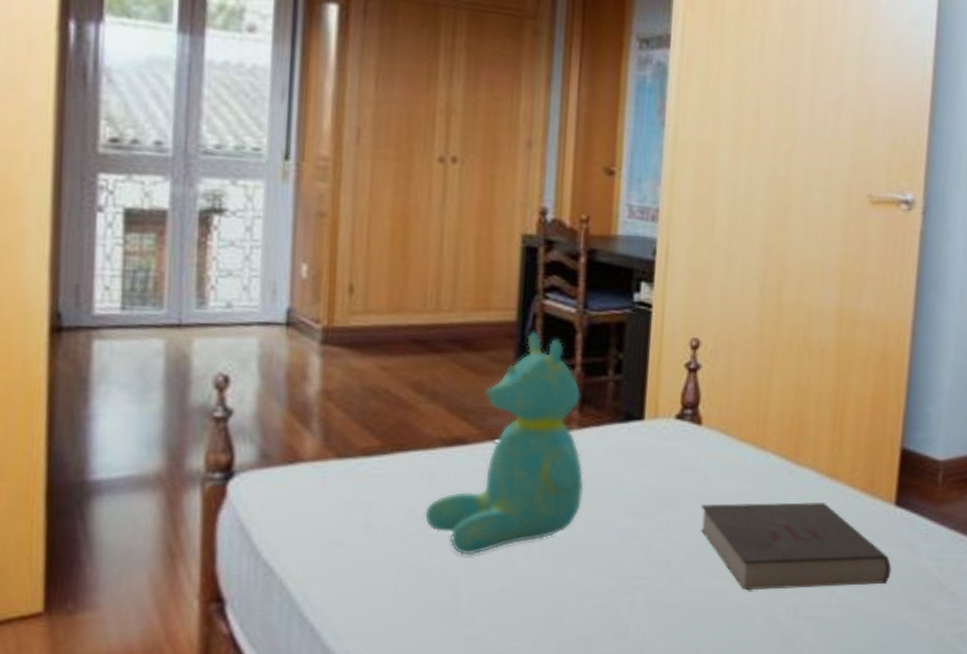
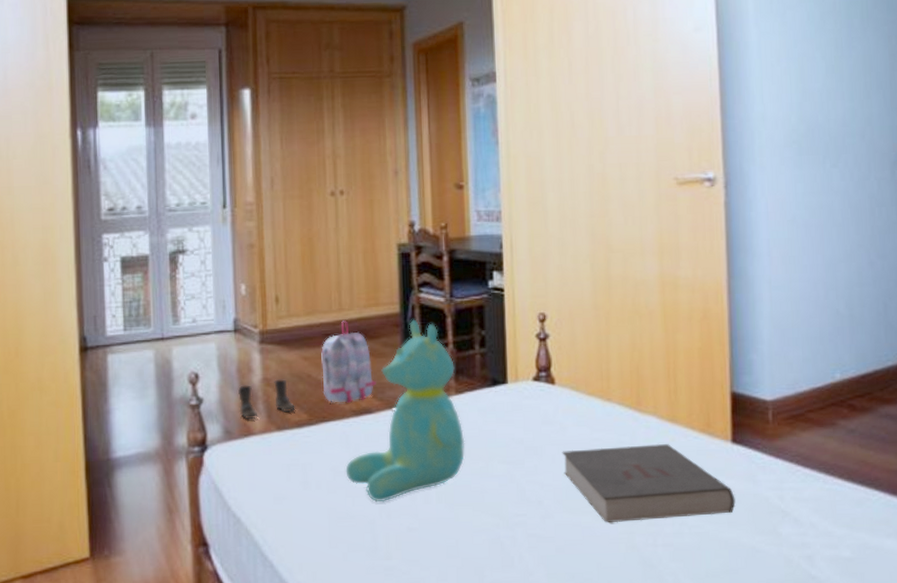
boots: none [283,392,365,442] -> present [237,379,296,420]
backpack: none [403,324,477,429] -> present [321,320,376,403]

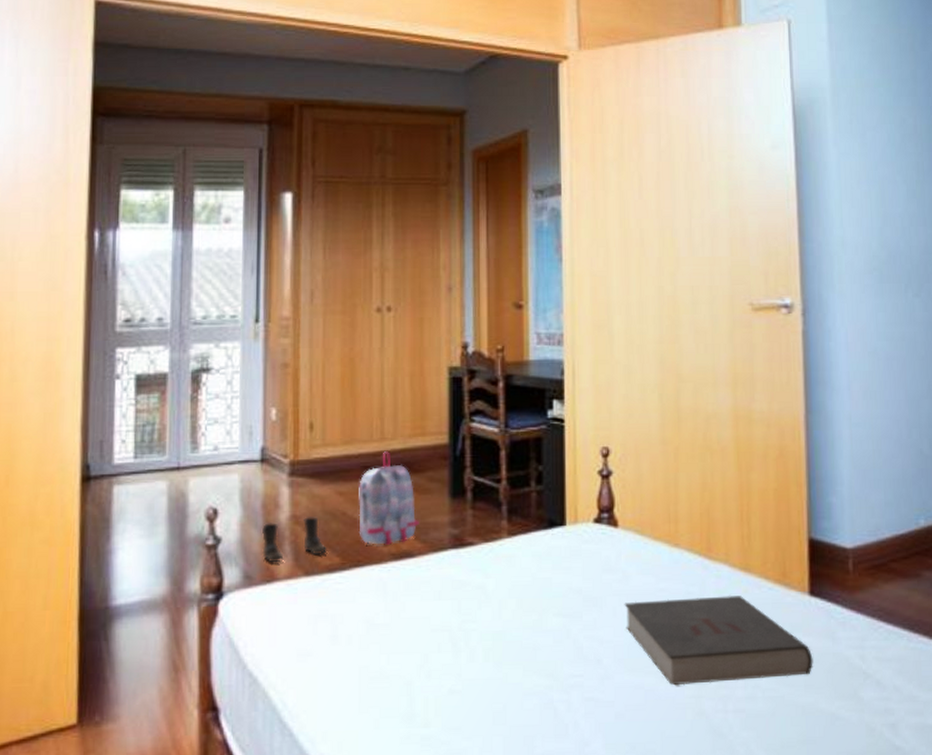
teddy bear: present [345,319,465,503] -> none [381,451,517,660]

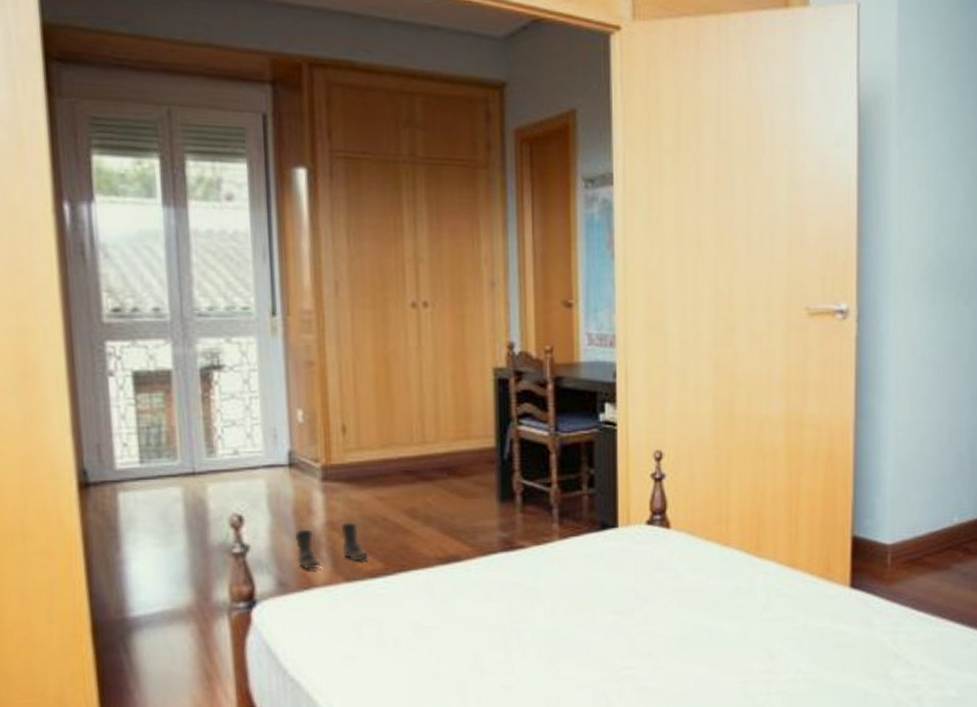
backpack: present [358,451,419,545] -> none [400,455,467,550]
book: present [624,596,813,686] -> none [675,590,851,673]

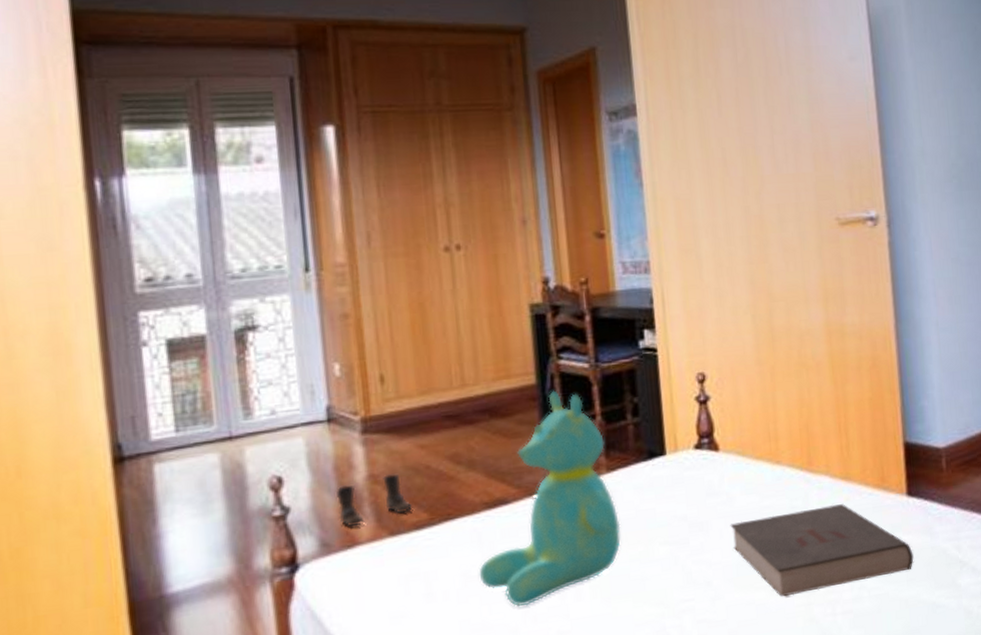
teddy bear: none [429,455,569,660] -> present [478,390,621,607]
book: none [675,590,851,673] -> present [730,504,914,597]

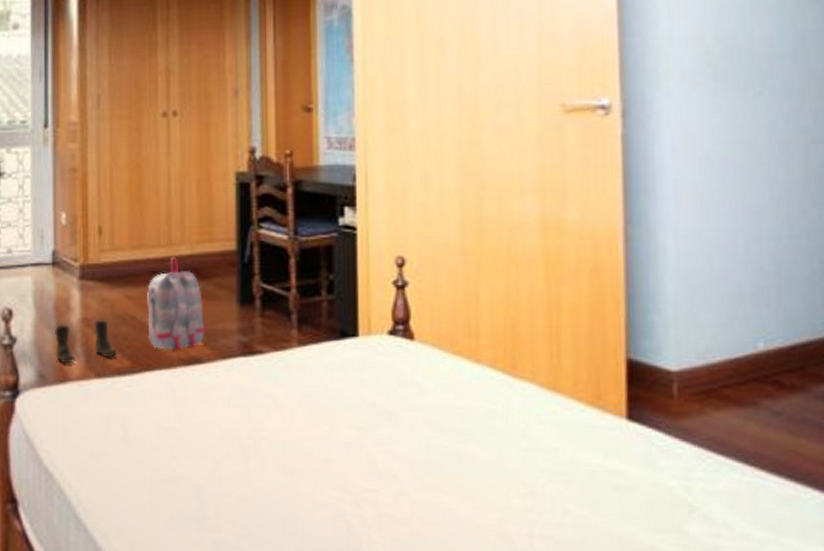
backpack: none [441,398,512,496] -> present [147,257,208,350]
teddy bear: present [478,390,621,607] -> none [171,258,308,466]
book: present [730,504,914,597] -> none [421,416,631,507]

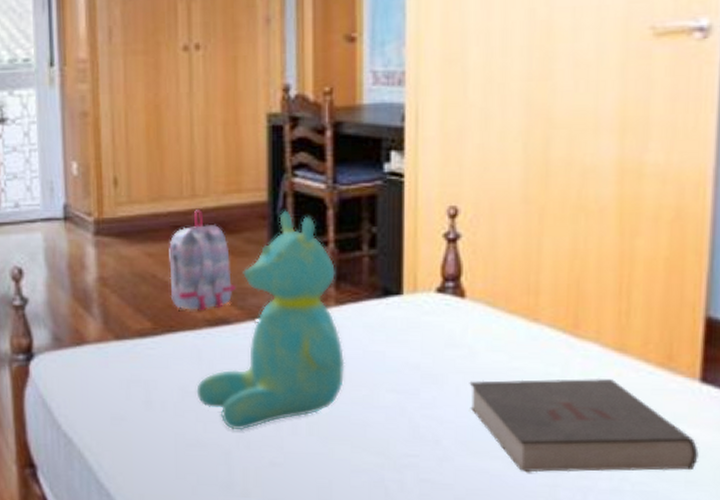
boots: present [54,320,118,364] -> none [68,279,138,326]
teddy bear: none [171,258,308,466] -> present [196,210,345,431]
book: none [421,416,631,507] -> present [469,379,699,473]

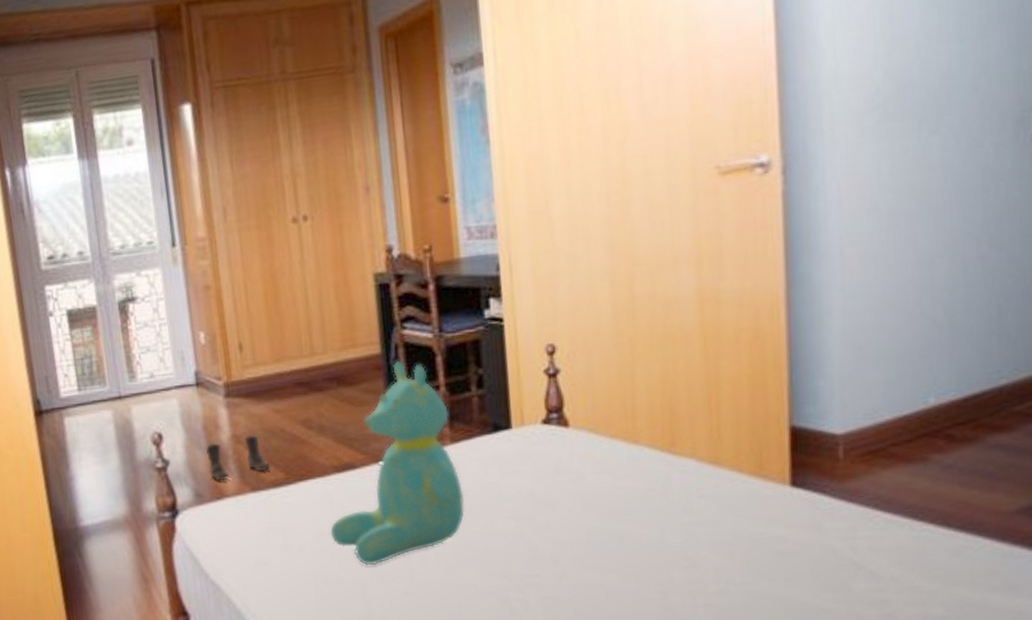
boots: none [68,279,138,326] -> present [206,435,271,481]
backpack: present [169,210,236,310] -> none [294,366,359,459]
book: present [469,379,699,473] -> none [579,490,795,583]

